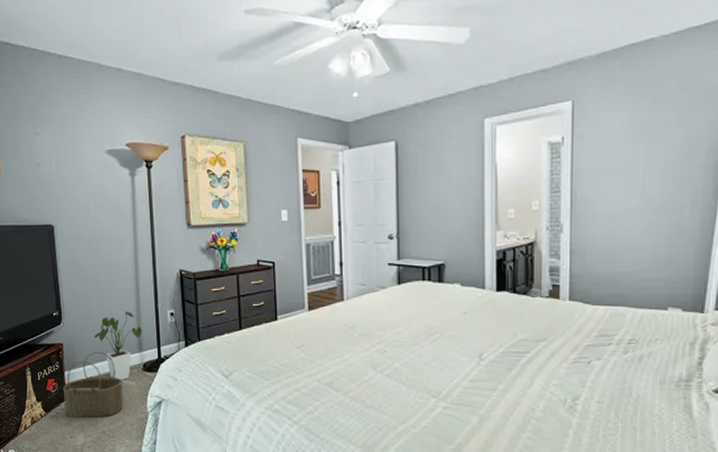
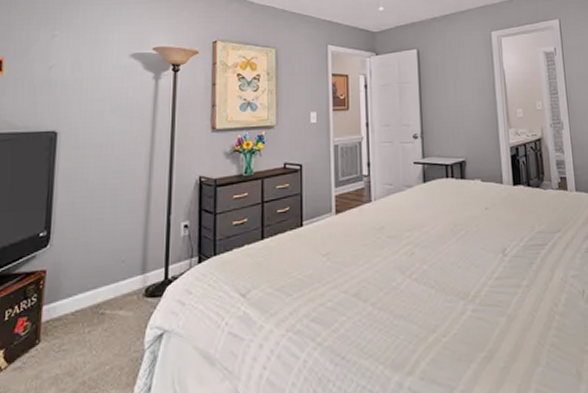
wicker basket: present [62,352,123,418] -> none [35,277,118,367]
house plant: present [94,310,143,380] -> none [88,225,149,311]

